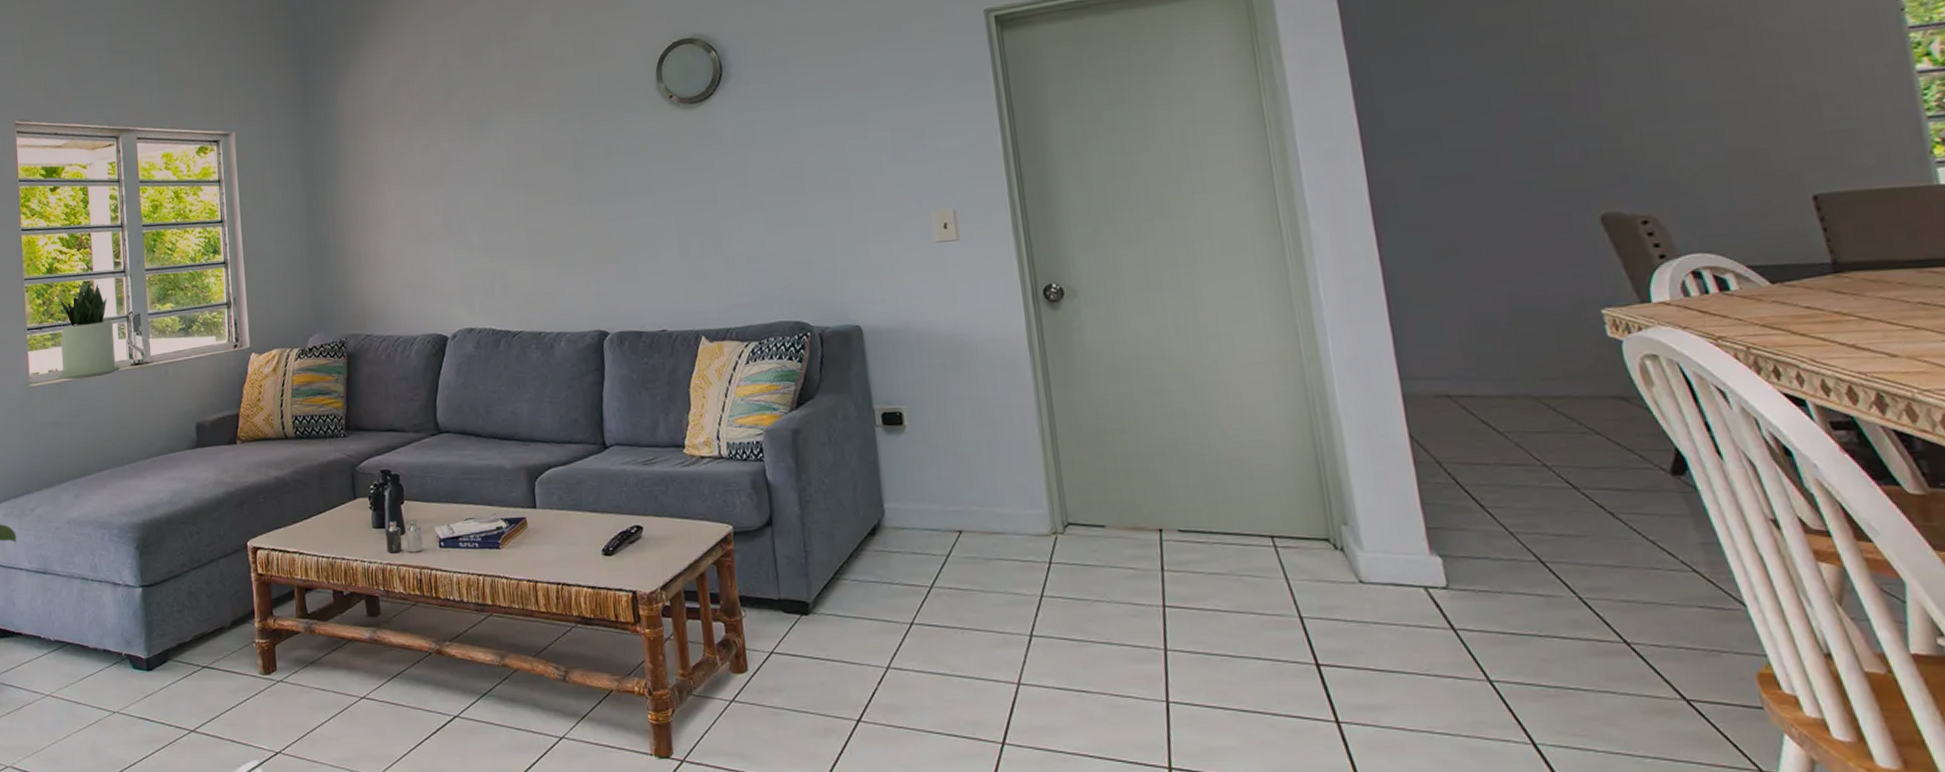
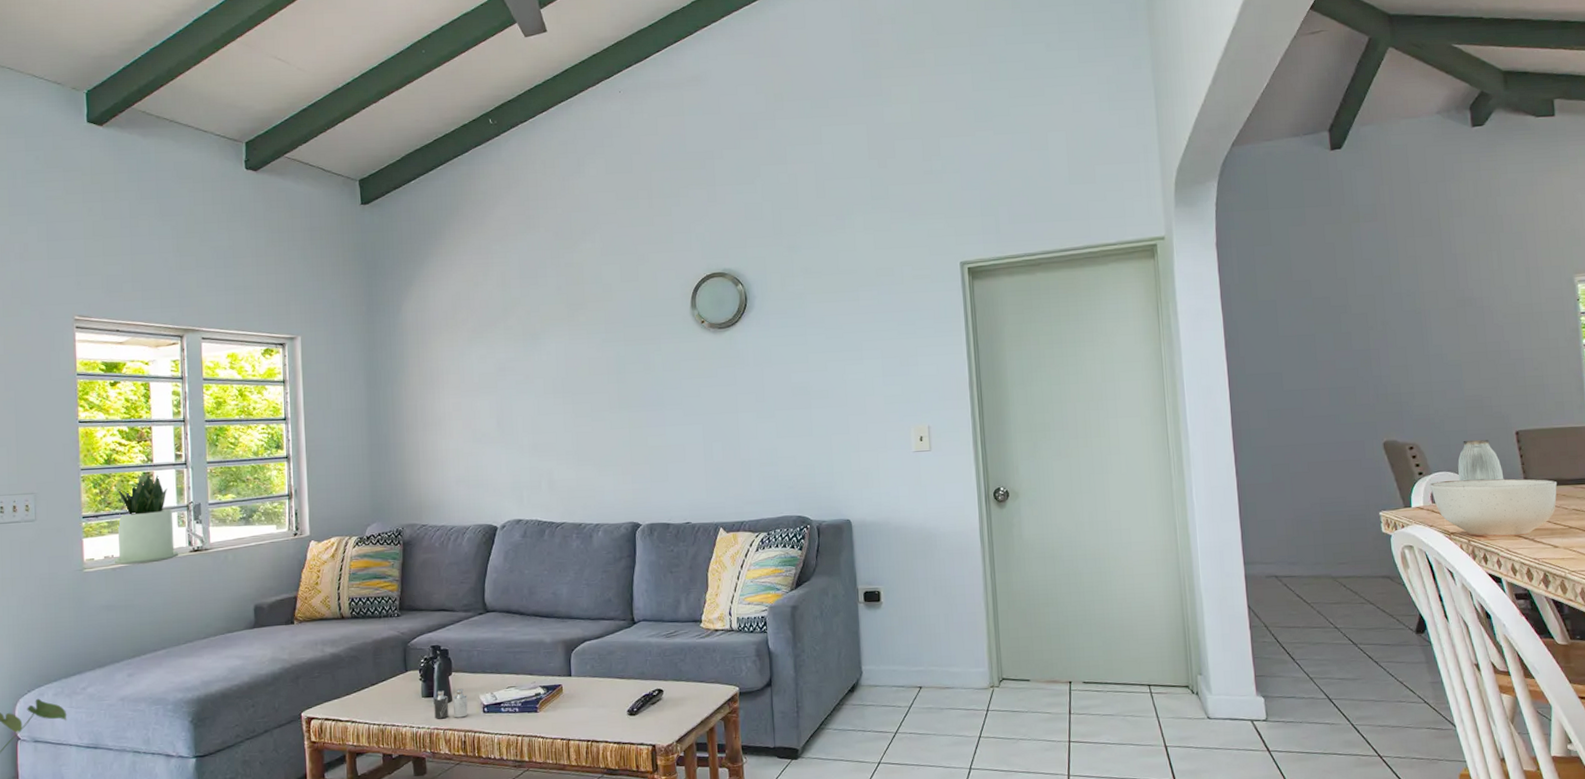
bowl: none [1677,260,1890,343] -> present [1429,478,1558,537]
vase: none [1721,208,1799,266] -> present [1458,439,1504,482]

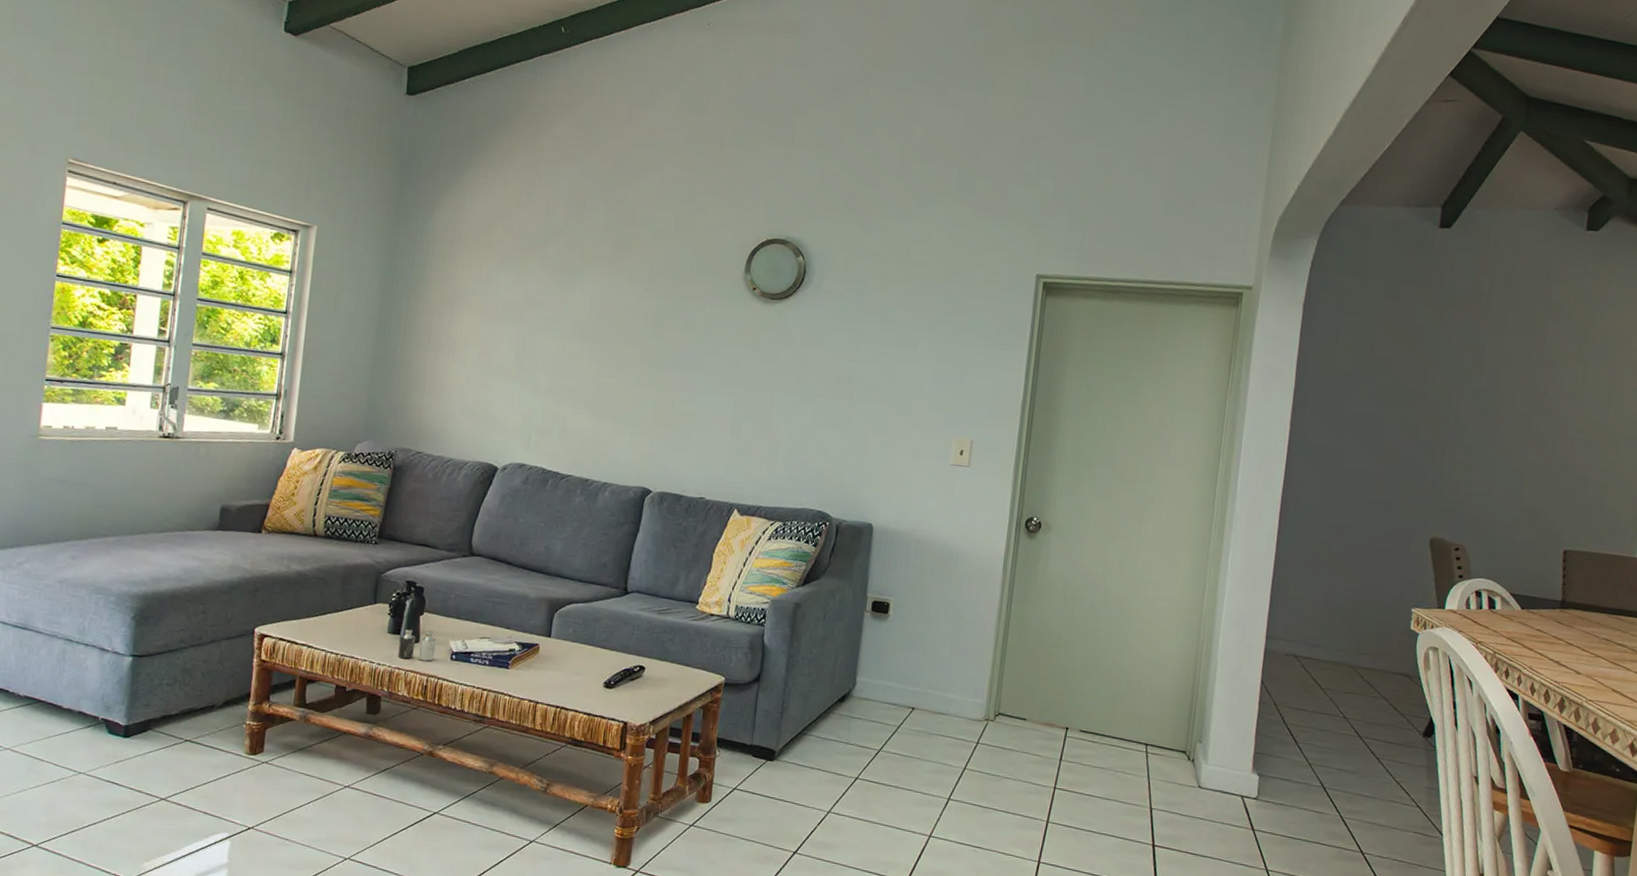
planter: present [113,474,180,565] -> none [72,346,149,442]
bowl: present [1429,478,1558,537] -> none [1467,587,1594,657]
vase: present [1458,439,1504,482] -> none [1498,550,1543,597]

